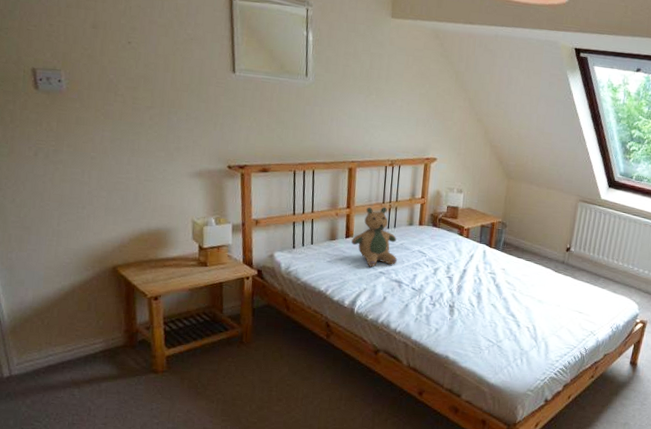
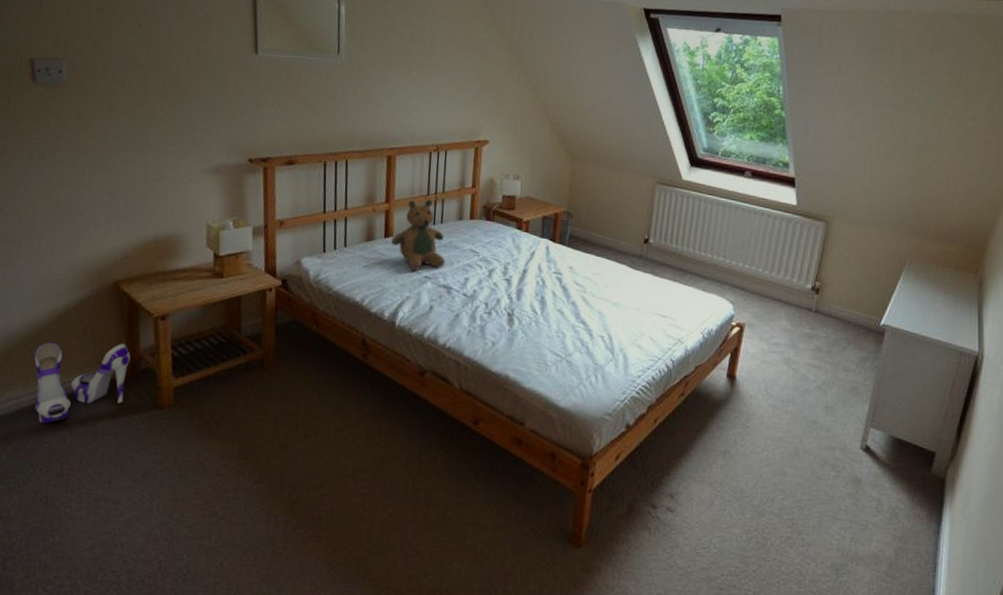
shoe: none [46,315,129,382] -> present [34,342,131,424]

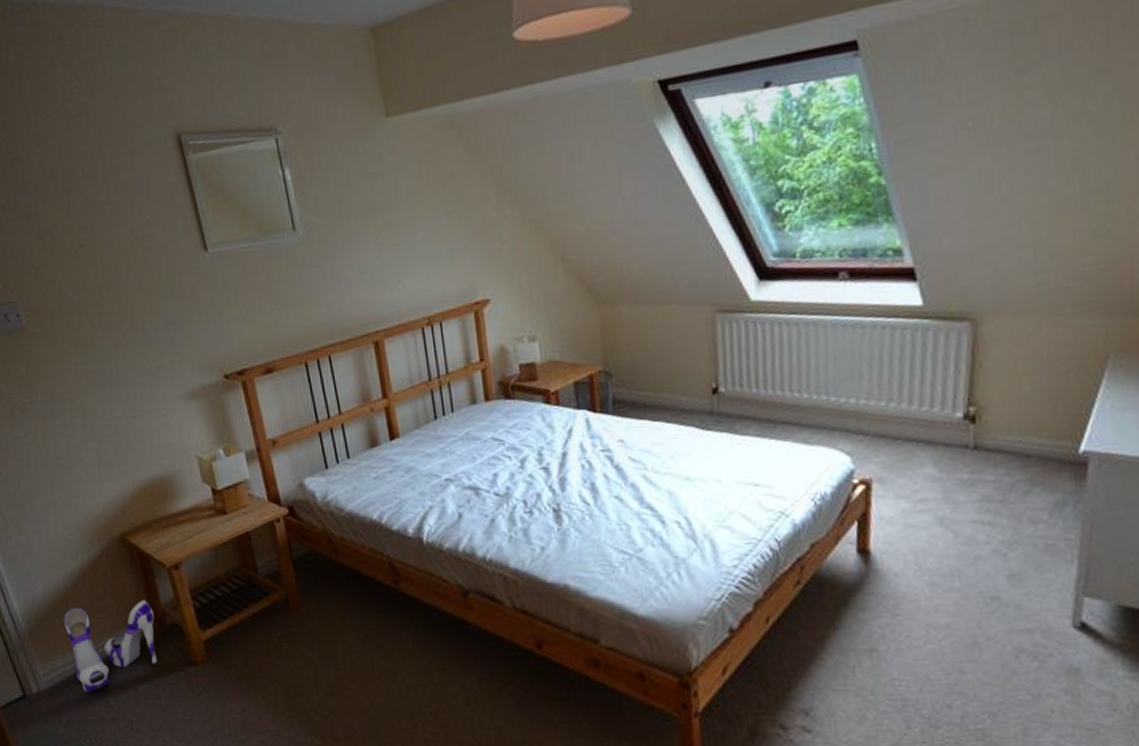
teddy bear: present [391,199,445,272] -> none [399,385,466,475]

